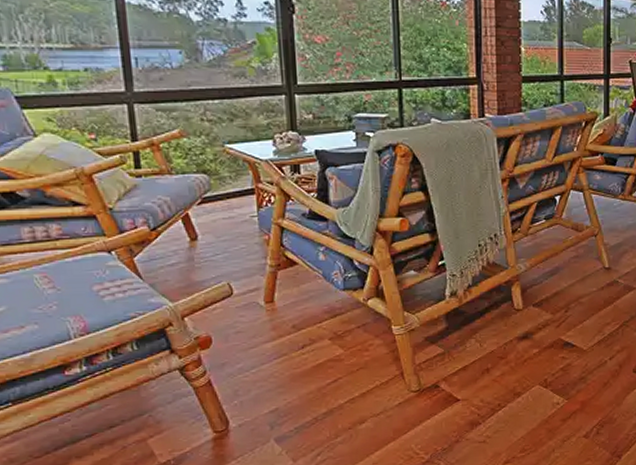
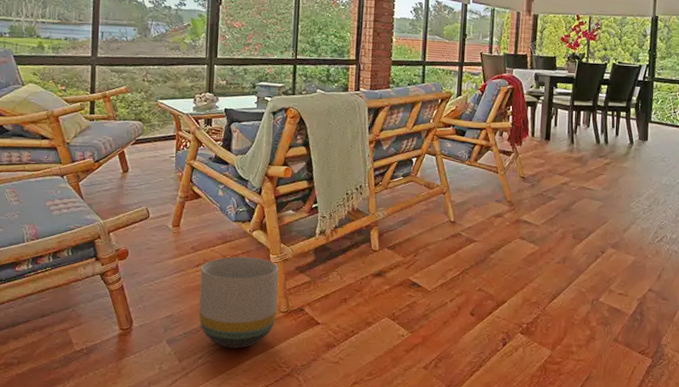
planter: none [307,330,407,440] -> present [198,256,279,349]

